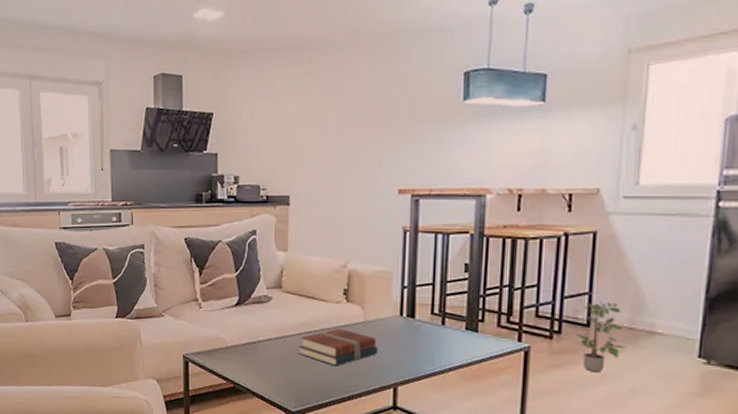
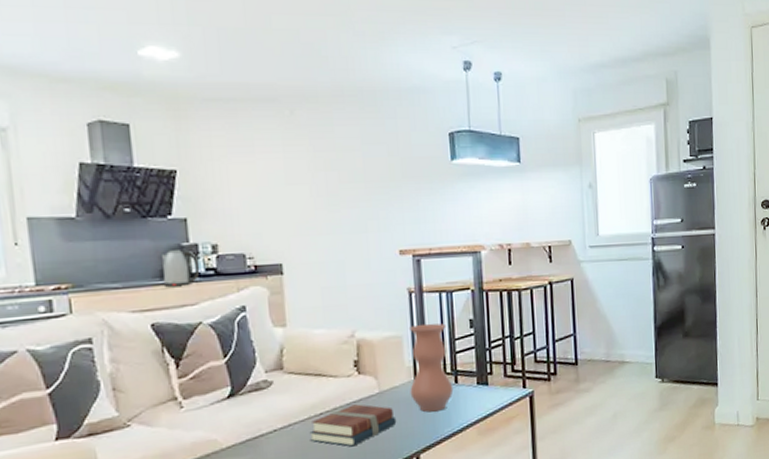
kettle: none [196,178,224,210] -> present [162,248,200,288]
vase: none [394,262,440,349] -> present [408,323,454,413]
potted plant: present [576,301,626,373] -> none [569,340,606,406]

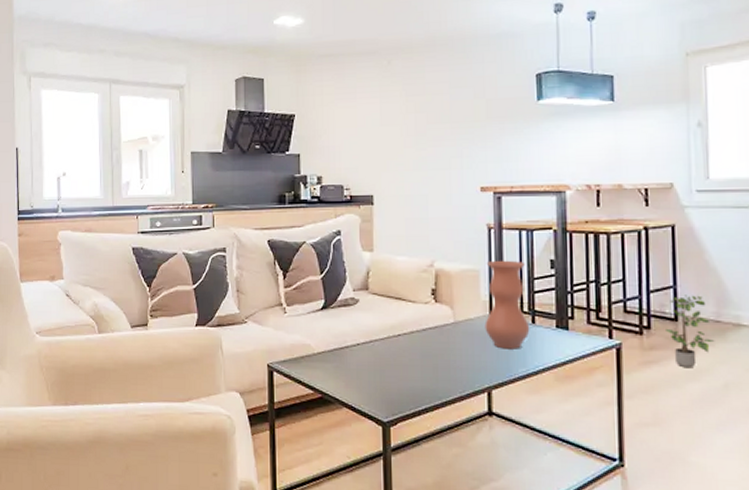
kettle: present [162,248,200,288] -> none [279,179,307,211]
books: present [309,404,397,447] -> none [388,331,470,371]
potted plant: none [569,340,606,406] -> present [666,295,715,369]

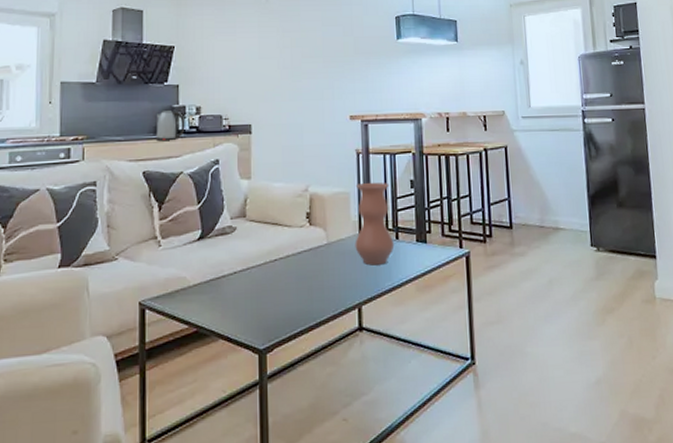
kettle: none [279,179,307,211] -> present [155,109,185,142]
potted plant: present [666,295,715,369] -> none [504,205,541,270]

